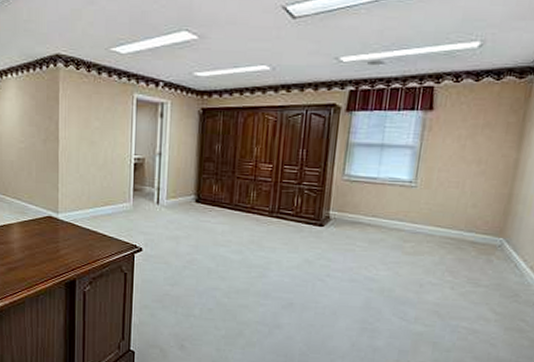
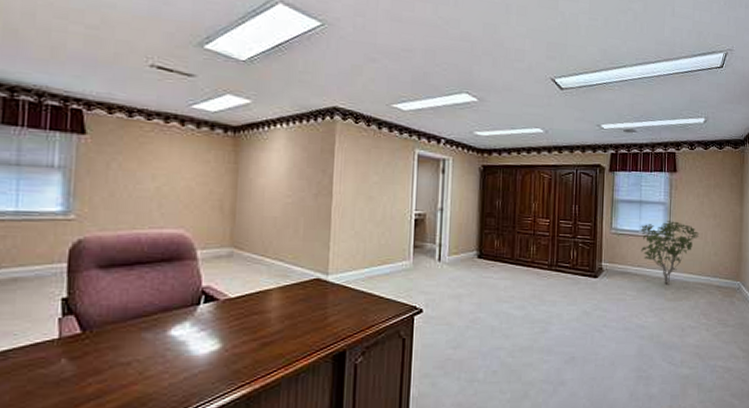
shrub: none [377,167,456,238] -> present [640,221,700,285]

